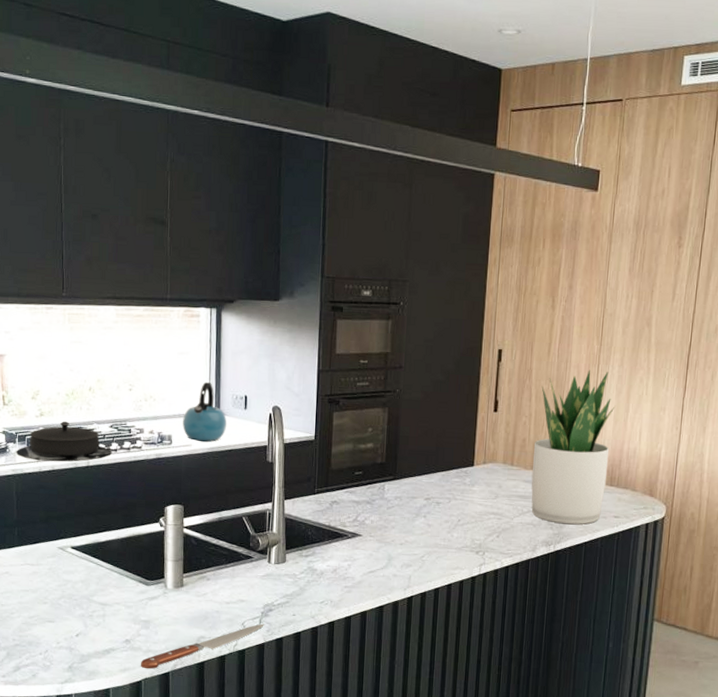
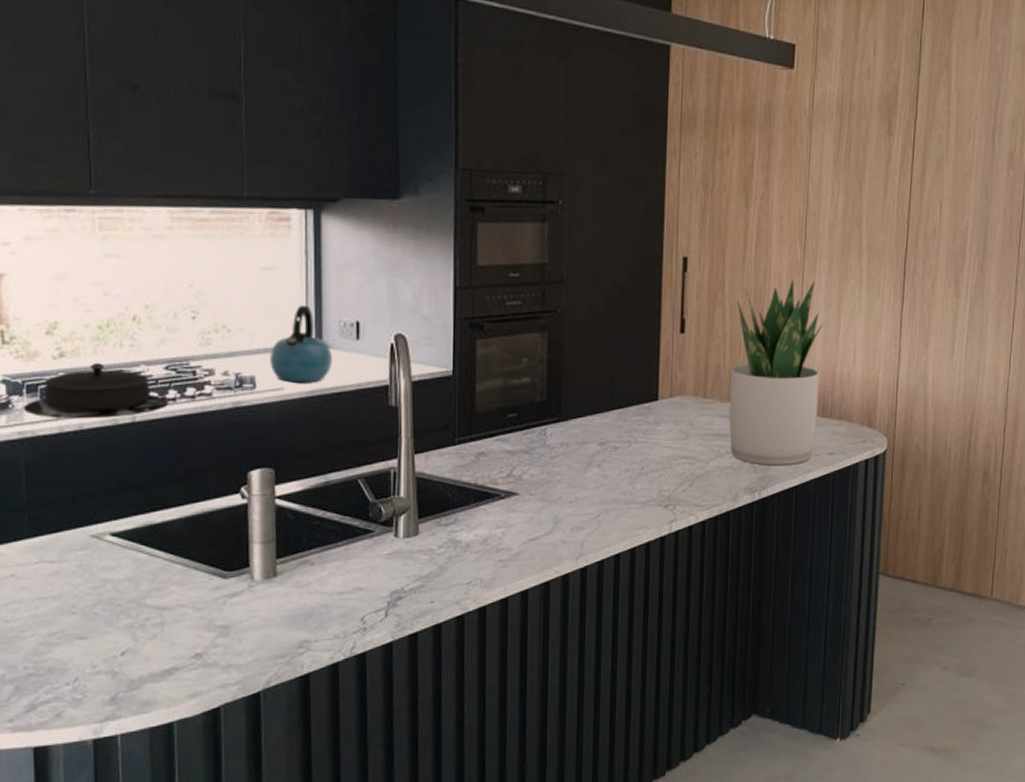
kitchen knife: present [140,623,264,669] -> none [217,616,392,691]

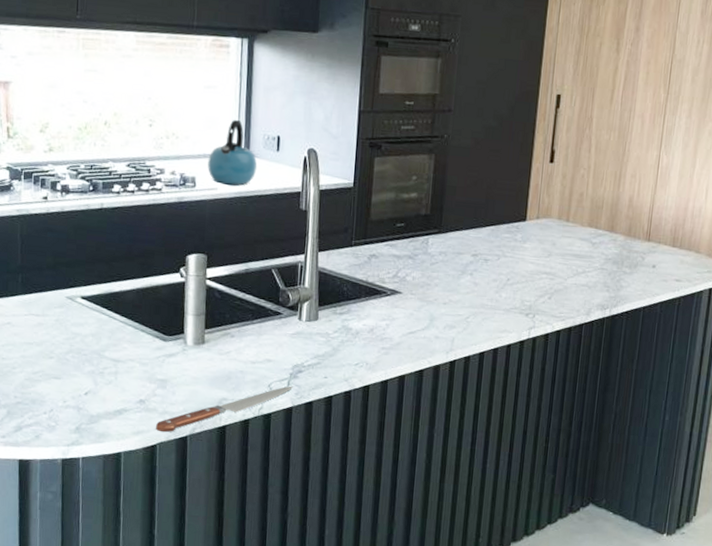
cooking pot: present [23,363,170,419] -> none [21,158,129,204]
kitchen knife: none [217,616,392,691] -> present [155,386,293,433]
planter: present [728,280,825,466] -> none [587,120,681,288]

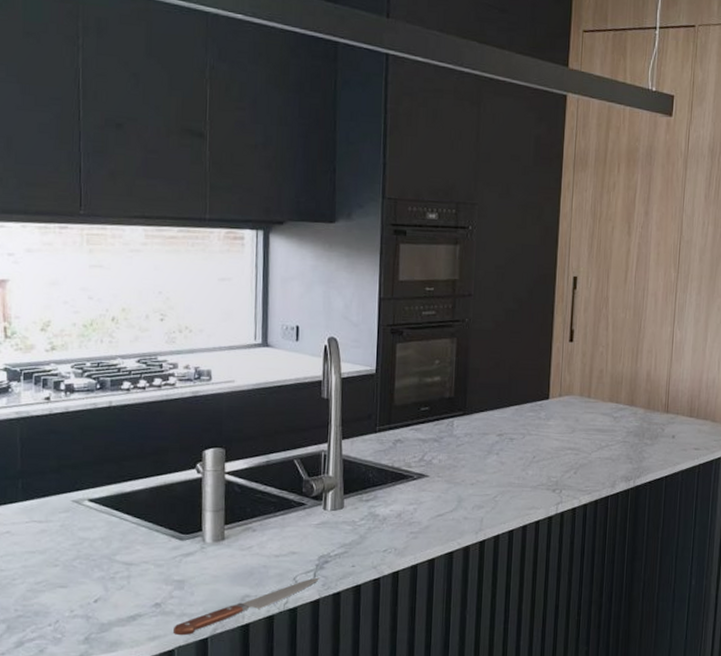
kettle: present [207,119,258,185] -> none [224,310,276,377]

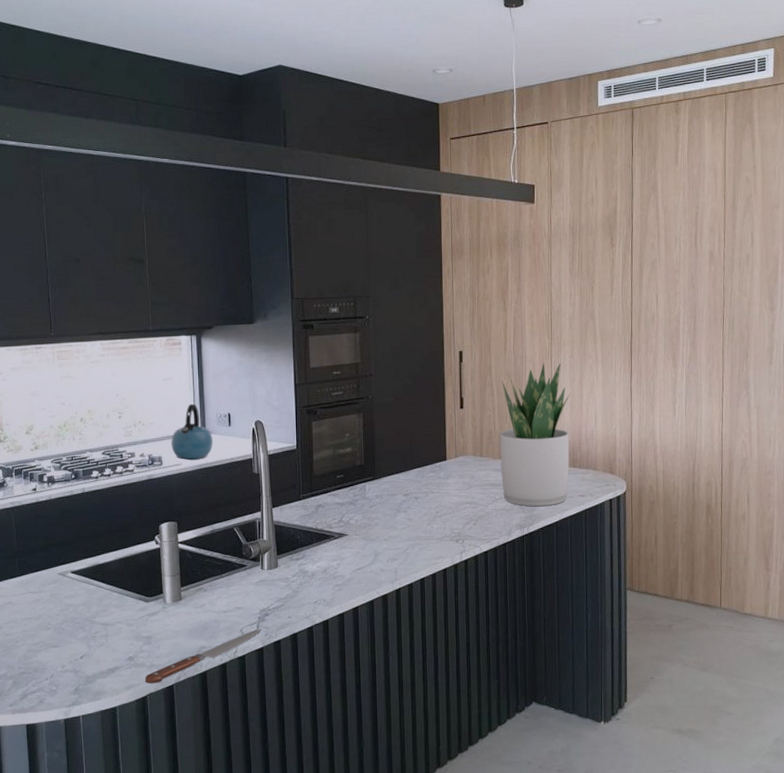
kettle: none [224,310,276,377] -> present [171,403,214,460]
planter: none [609,298,694,458] -> present [499,363,570,507]

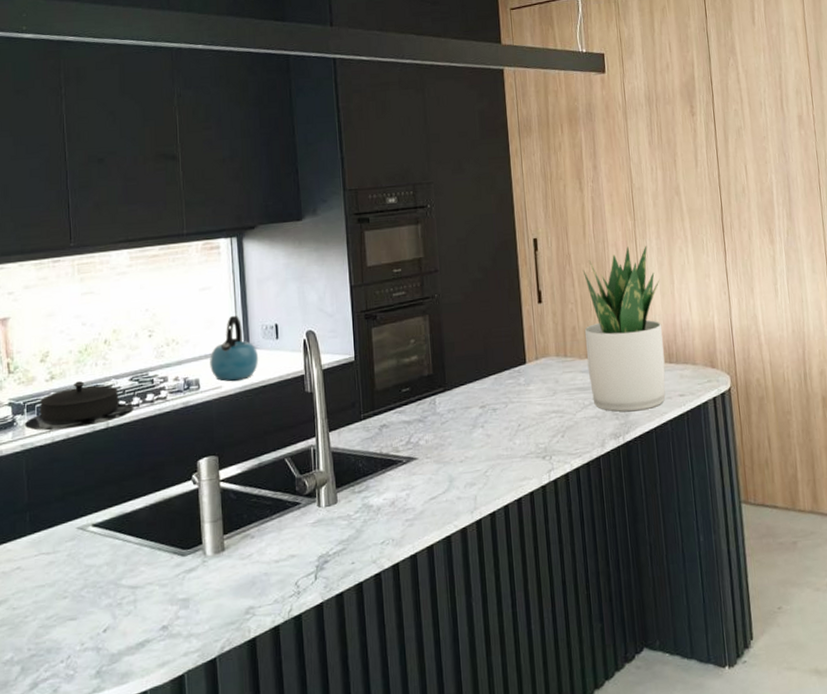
cooking pot: none [13,452,106,492] -> present [24,381,134,431]
kitchen knife: present [144,628,262,684] -> none [181,579,321,659]

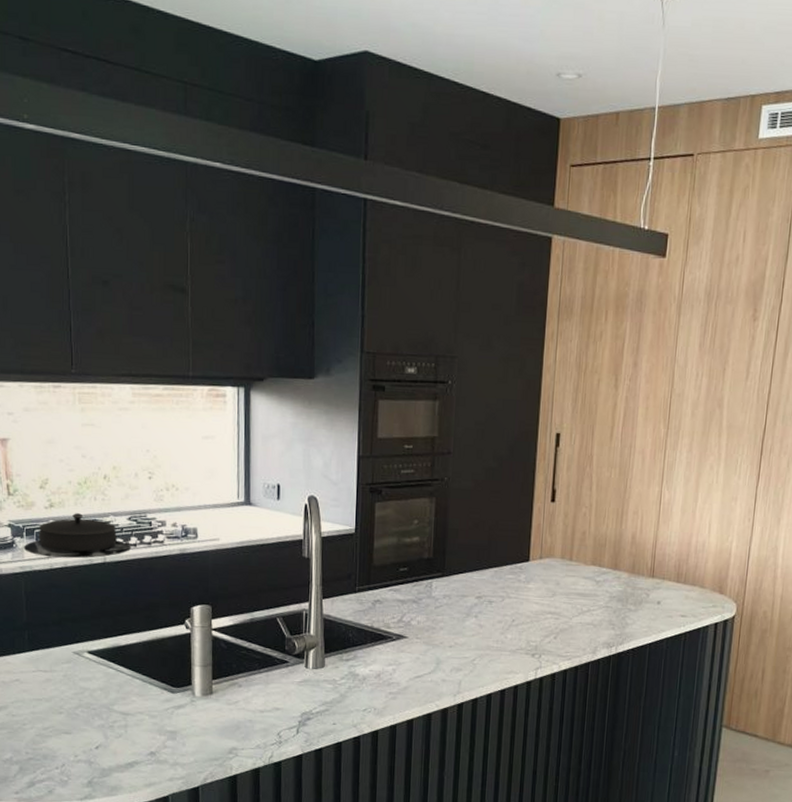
kettle: present [210,315,259,381] -> none [209,469,259,535]
planter: present [582,246,666,412] -> none [591,456,683,625]

